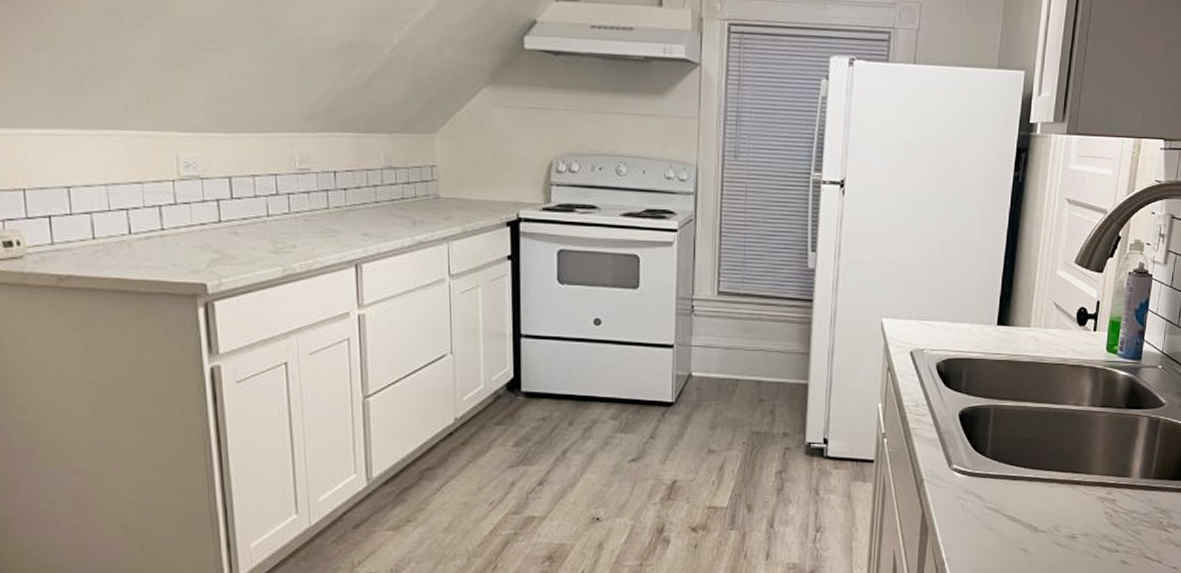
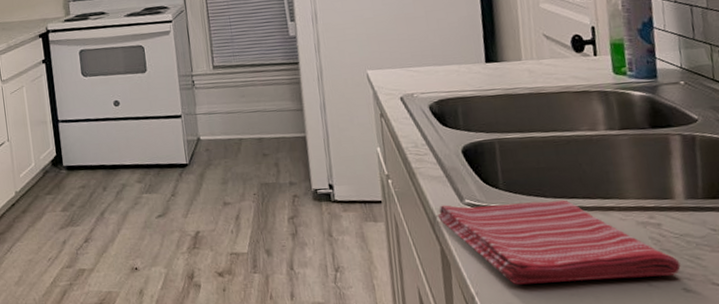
dish towel: none [925,469,1124,552] -> present [437,199,681,285]

